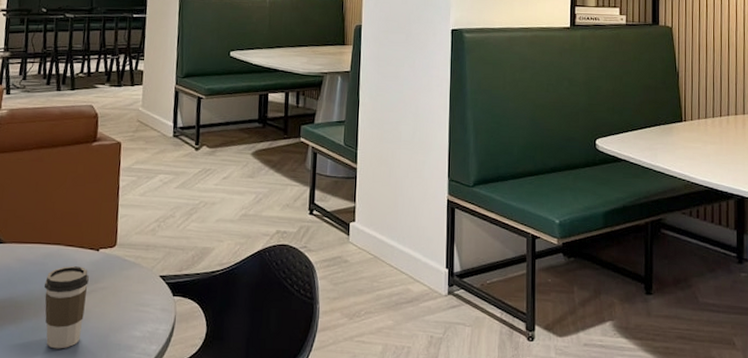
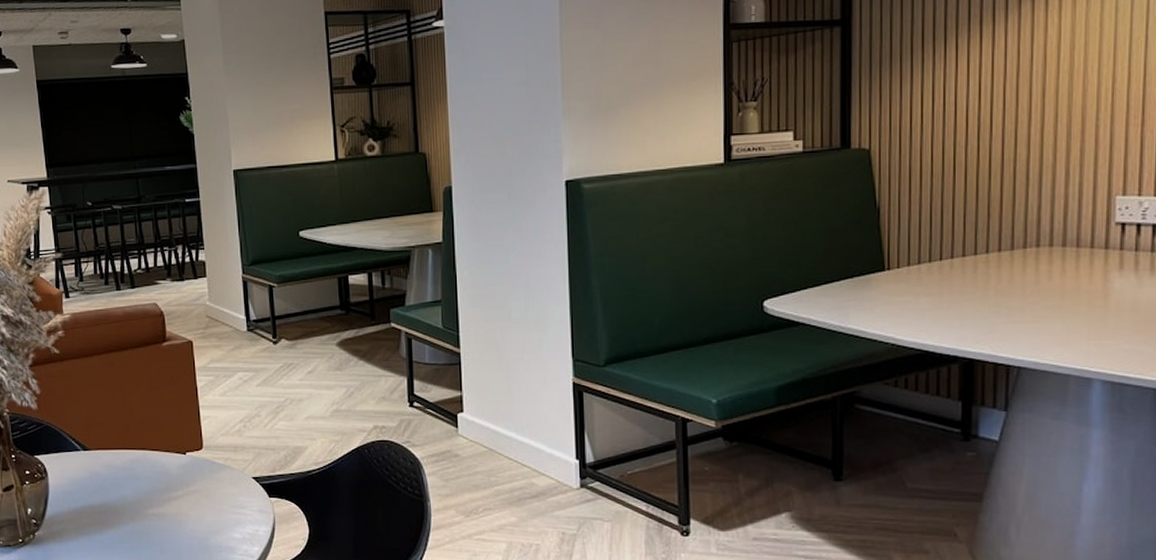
coffee cup: present [44,266,89,349] -> none [136,470,180,552]

